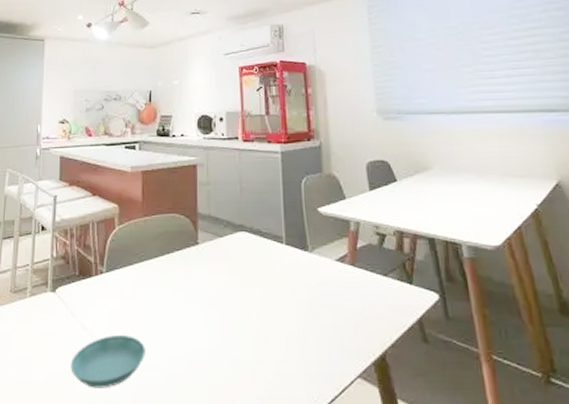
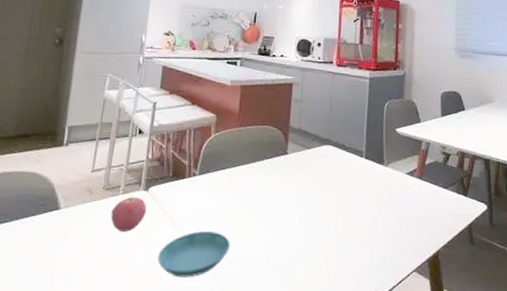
apple: none [20,298,56,338] -> present [110,196,147,232]

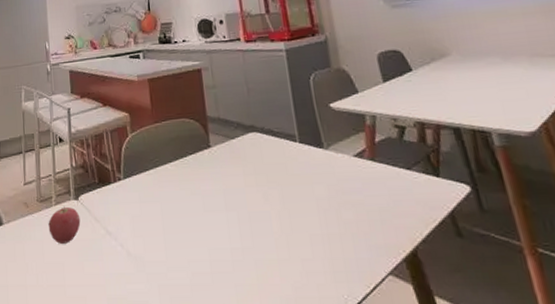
saucer: present [157,231,230,278] -> none [99,239,170,290]

